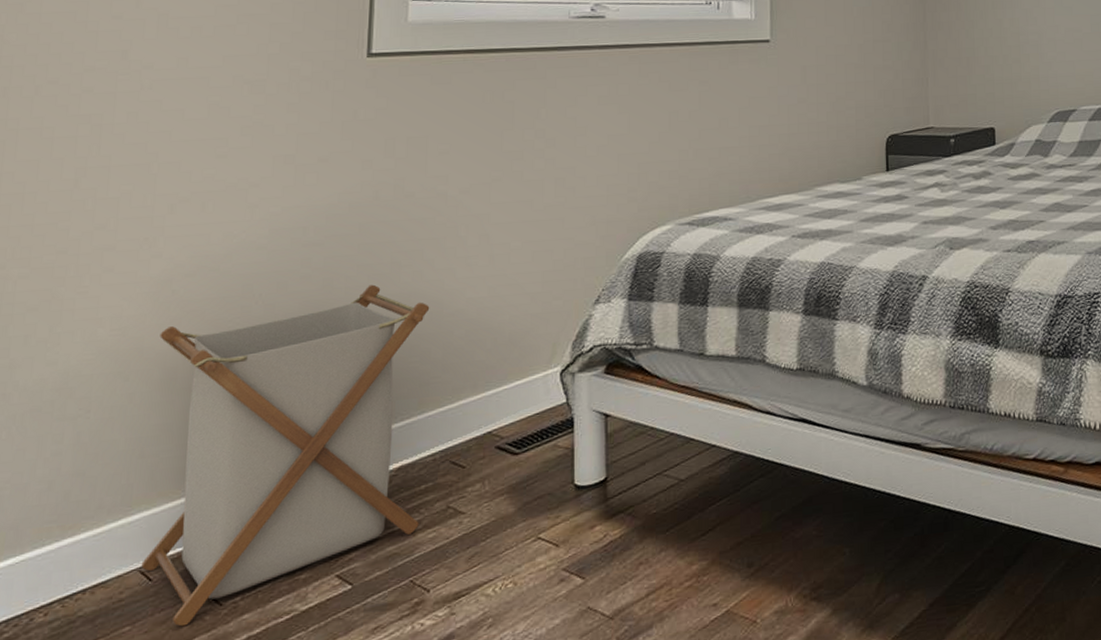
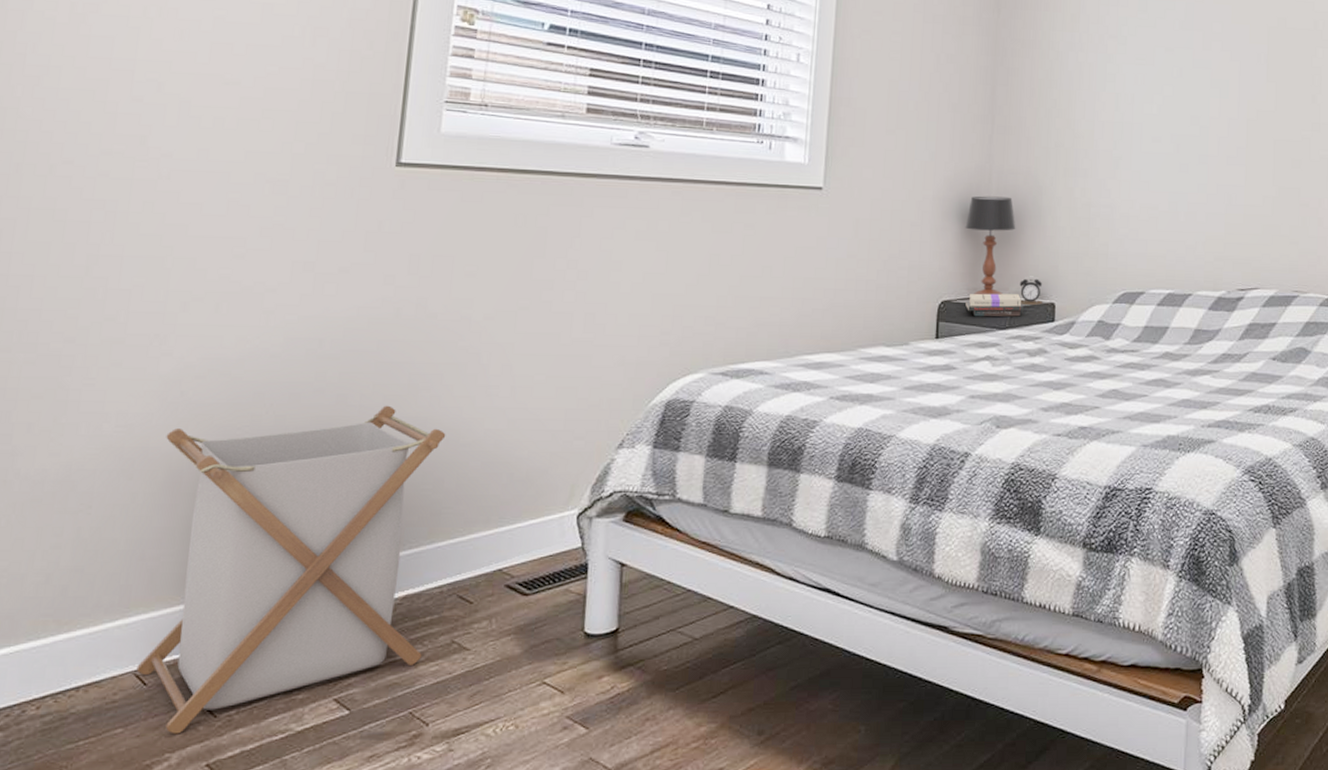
table lamp: none [905,33,952,127] -> present [965,196,1016,295]
books: none [911,122,967,147] -> present [965,293,1025,317]
alarm clock: none [960,104,984,132] -> present [1019,276,1043,306]

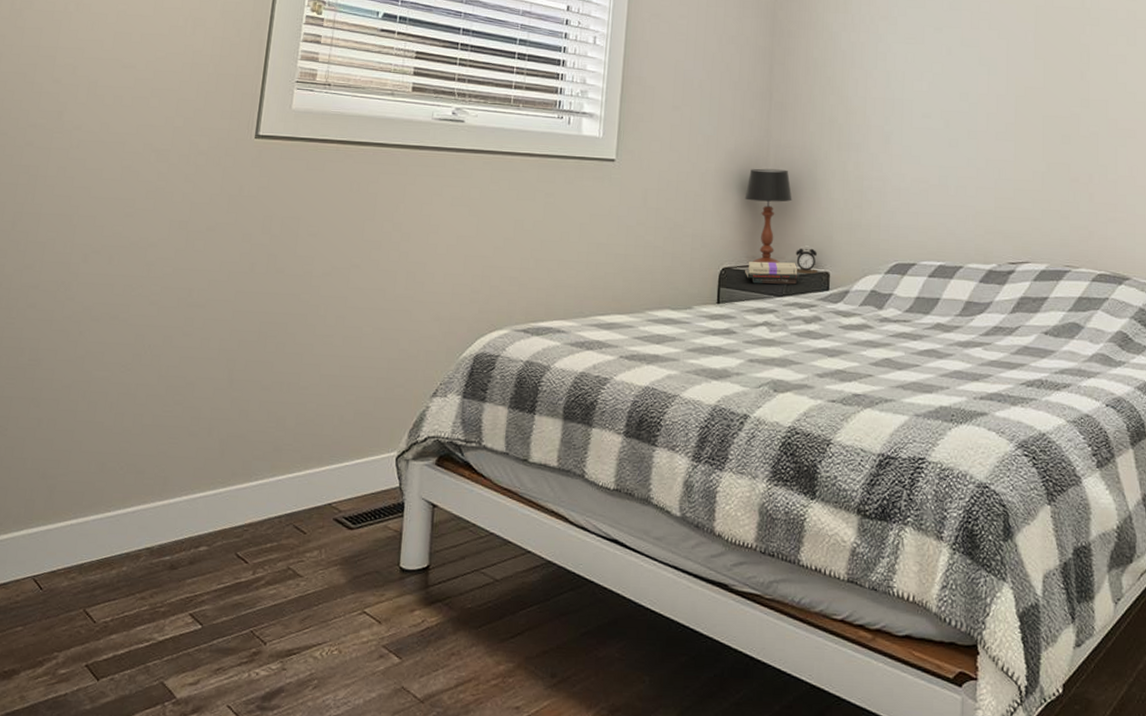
laundry basket: present [136,405,446,734] -> none [35,350,289,636]

